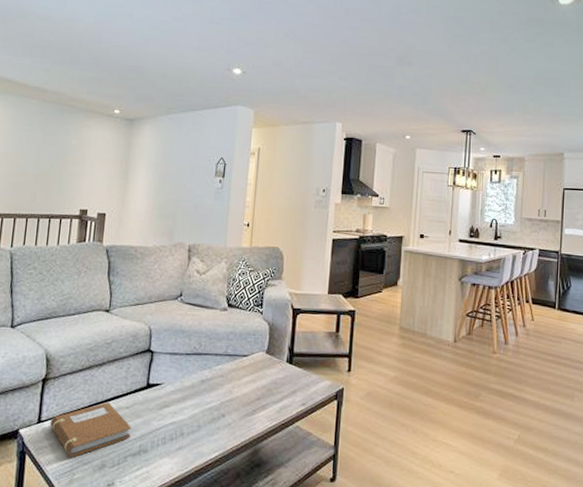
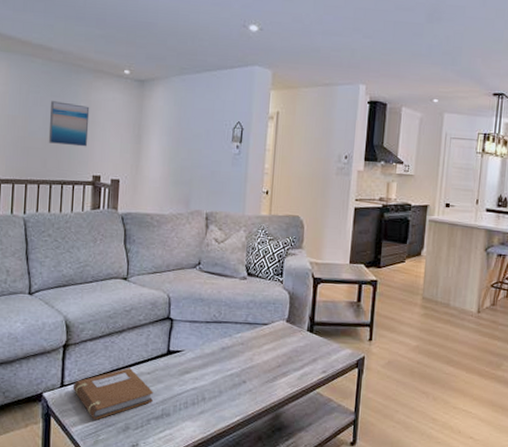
wall art: none [38,139,80,182] -> present [48,101,90,147]

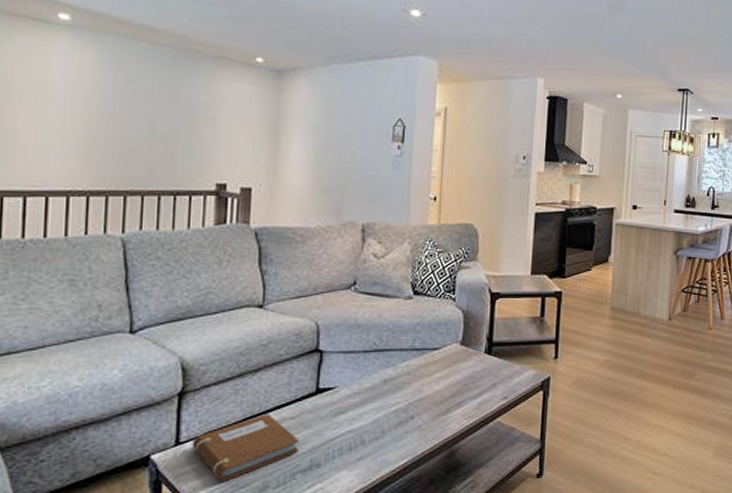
wall art: present [48,101,90,147] -> none [155,93,212,149]

